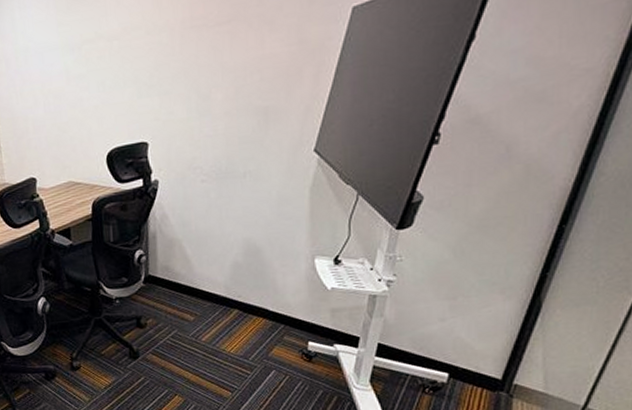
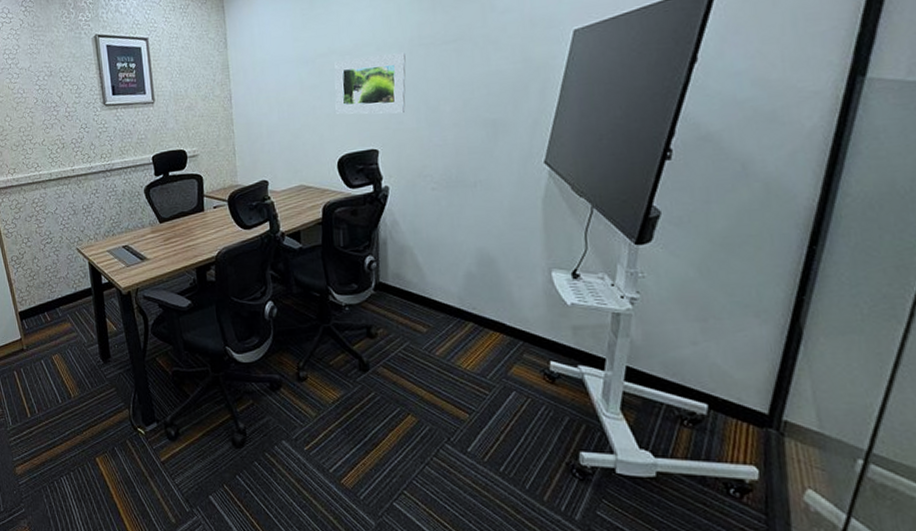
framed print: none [102,36,177,106] -> present [335,52,406,114]

